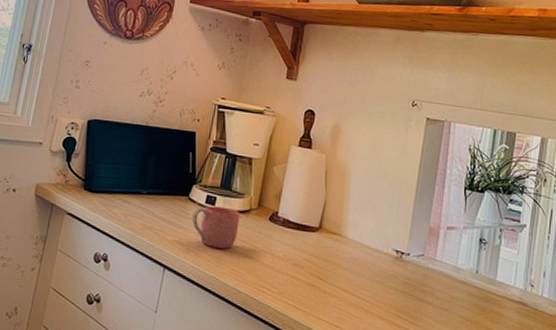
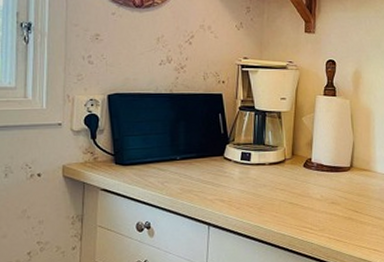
mug: present [192,205,240,249] -> none [230,161,276,200]

